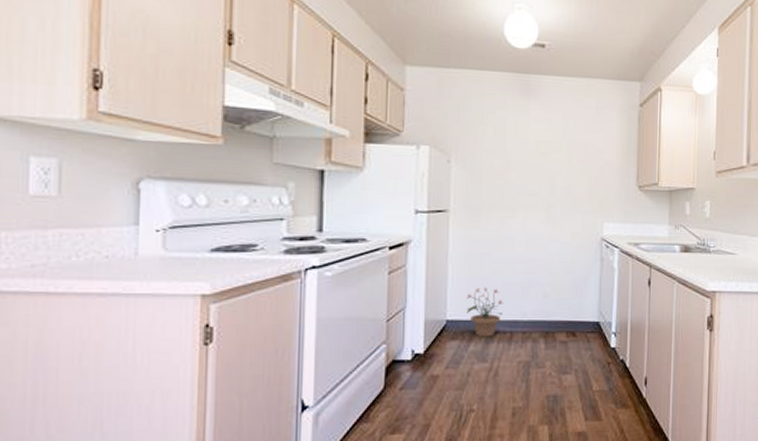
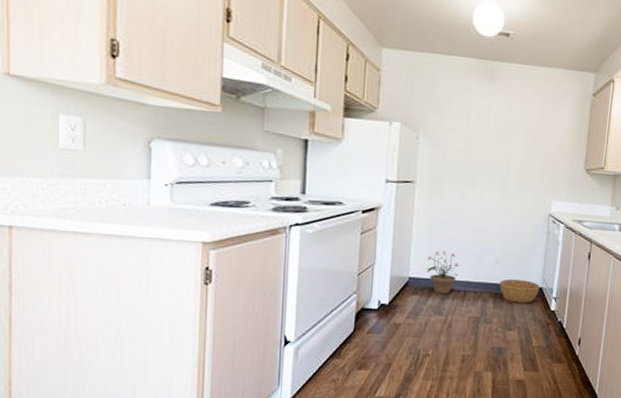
basket: none [550,314,598,342] -> present [499,279,541,303]

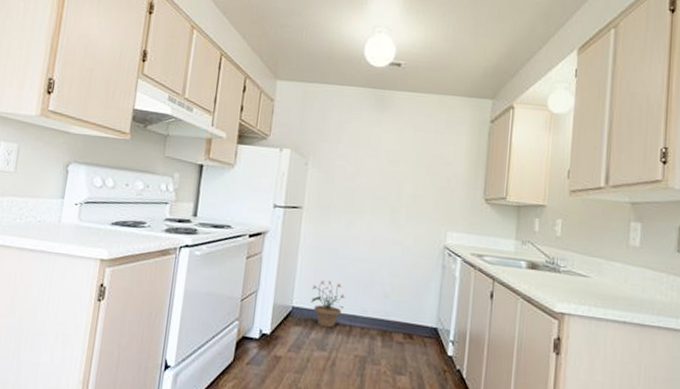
basket: present [499,279,541,303] -> none [388,315,436,345]

